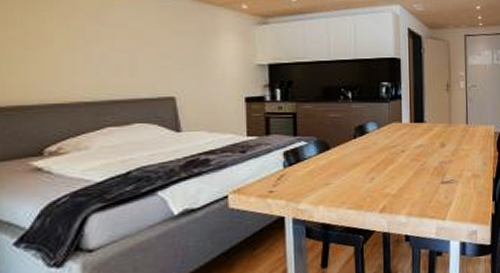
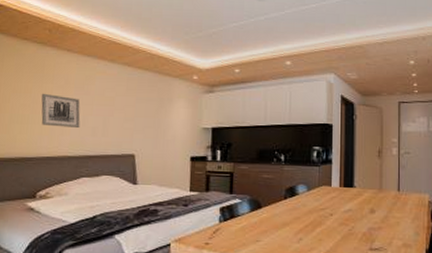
wall art: none [37,23,98,68] -> present [41,93,81,129]

